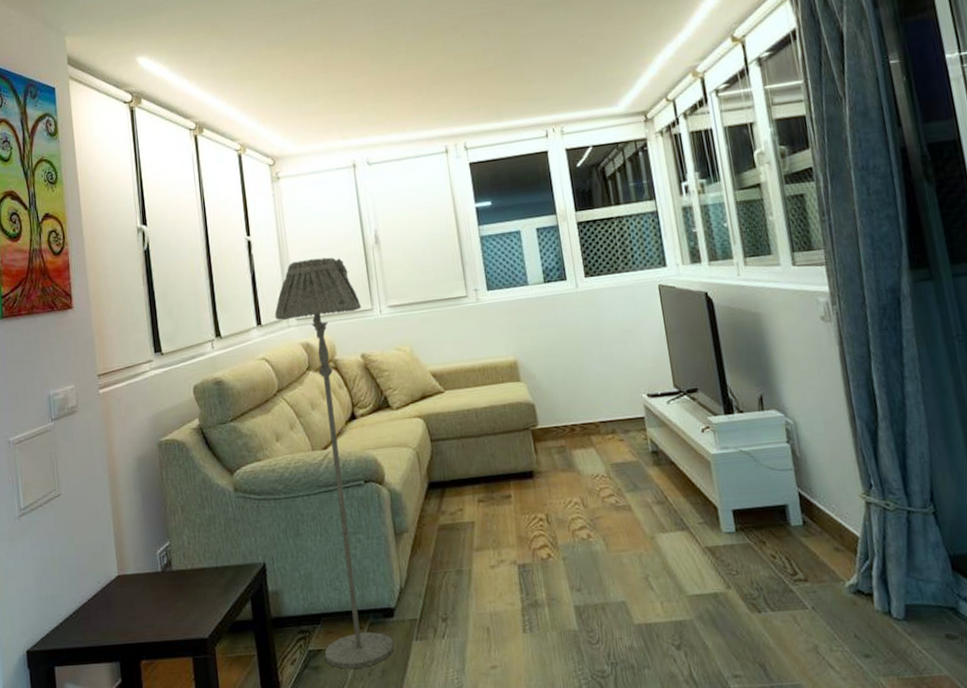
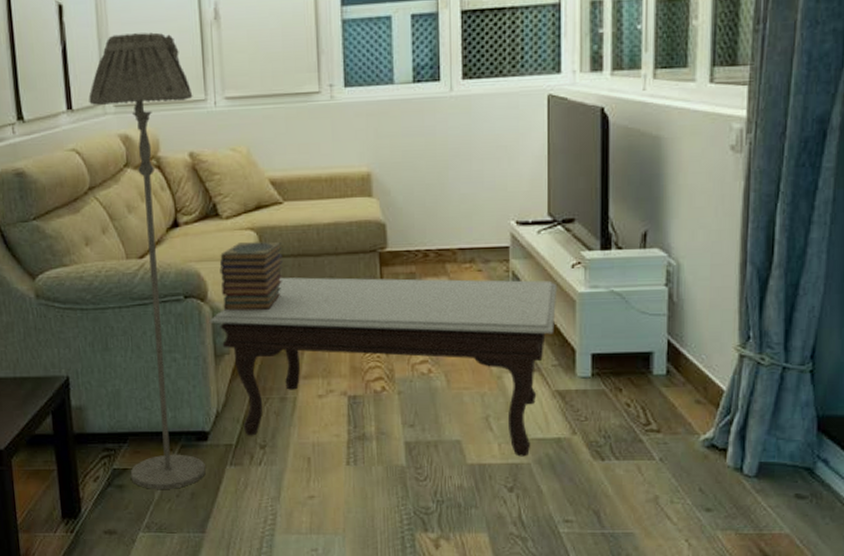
coffee table: none [387,445,696,614] -> present [209,277,558,457]
book stack: none [393,426,449,492] -> present [219,241,283,311]

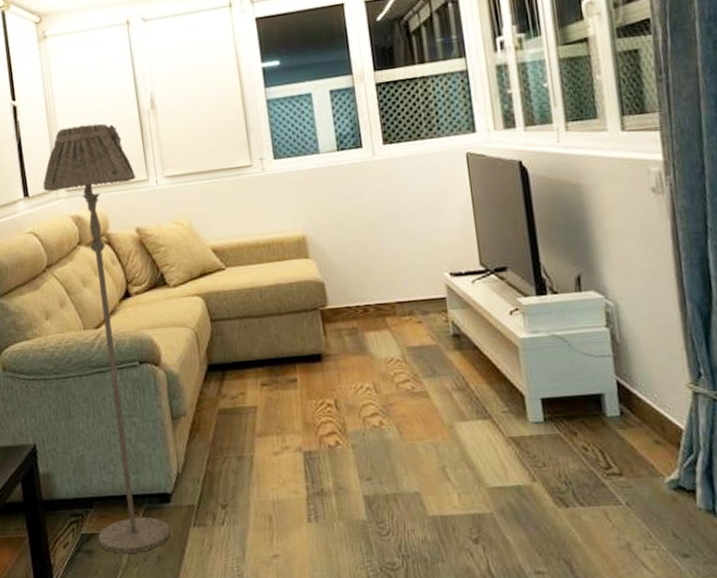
coffee table: present [209,277,558,457] -> none [164,328,501,507]
book stack: present [219,241,283,311] -> none [170,305,231,374]

